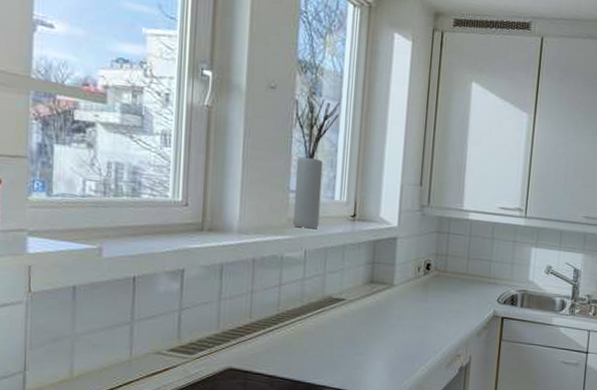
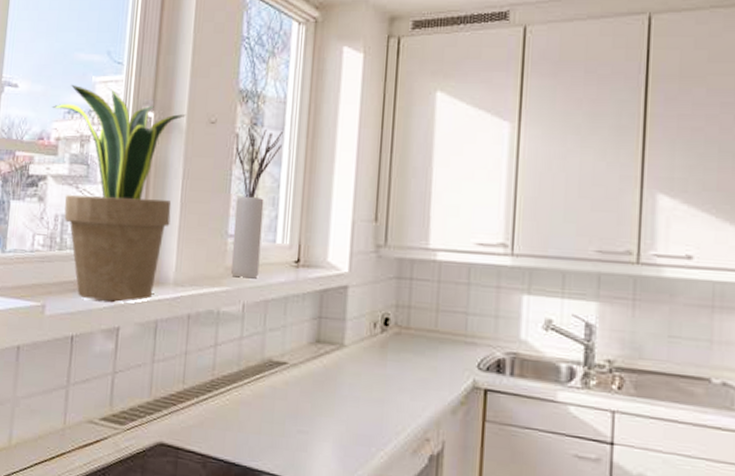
potted plant: none [96,32,245,247] -> present [51,84,186,302]

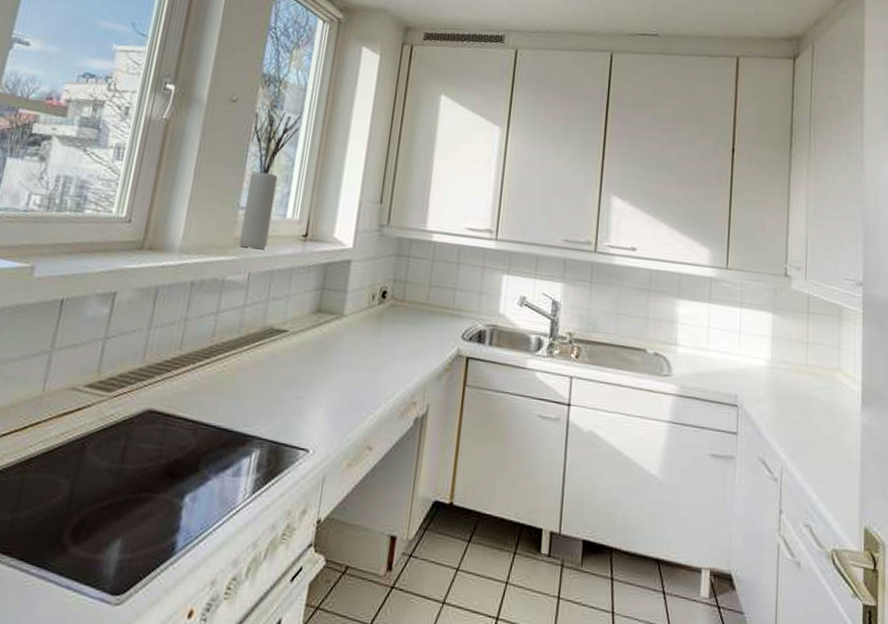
potted plant: present [51,84,186,302] -> none [65,49,208,267]

